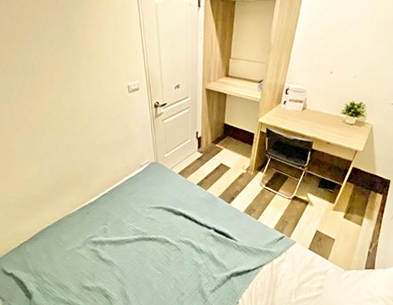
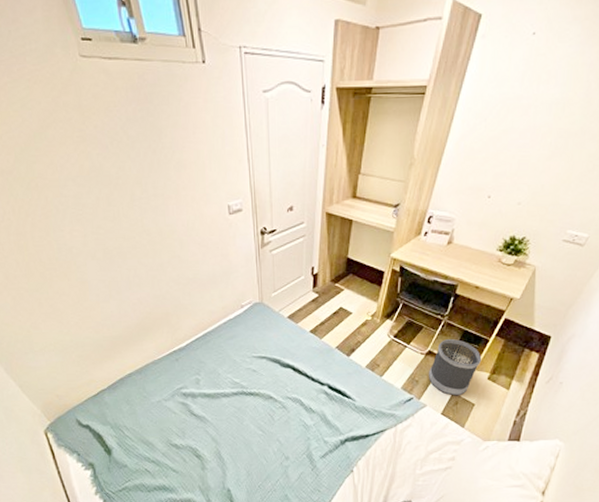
wastebasket: none [295,186,338,233] -> present [428,339,482,396]

